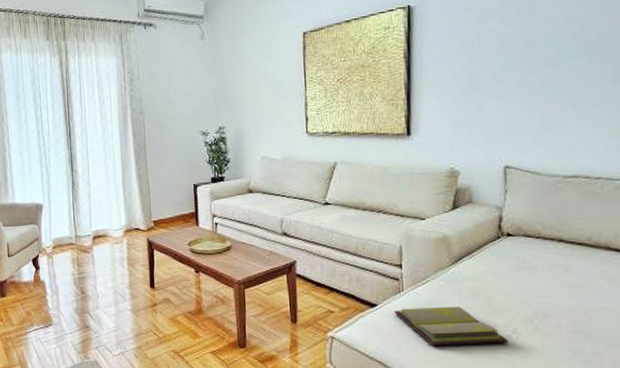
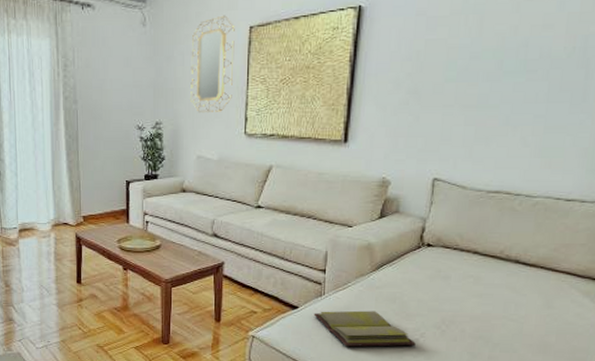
home mirror: none [249,24,291,115] -> present [190,15,235,112]

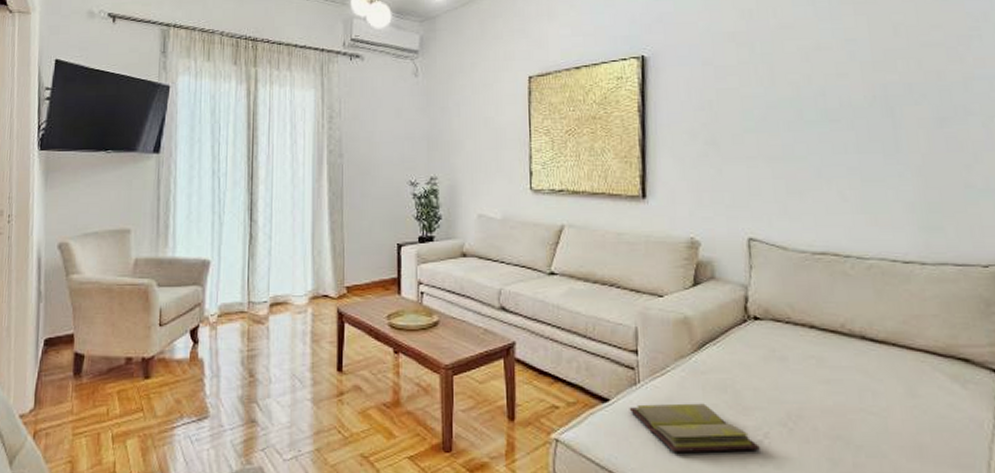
home mirror: present [190,15,235,112] -> none [467,65,514,166]

